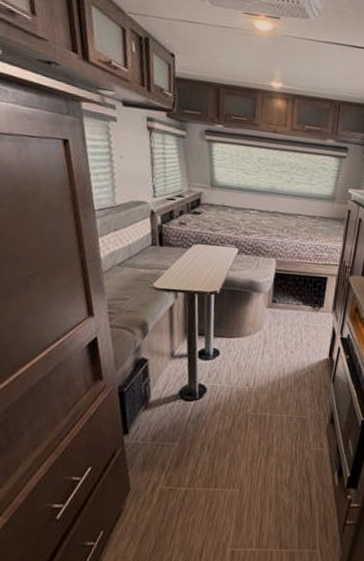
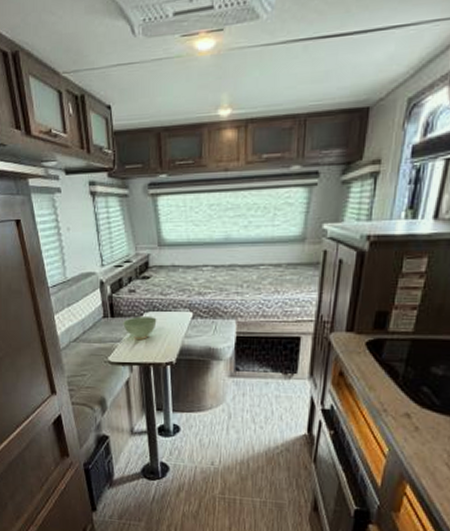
bowl: none [171,247,205,269] -> present [123,317,157,339]

